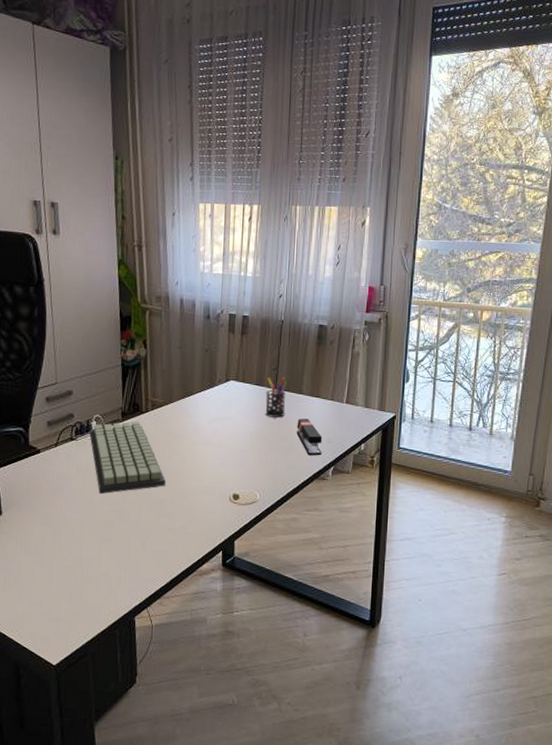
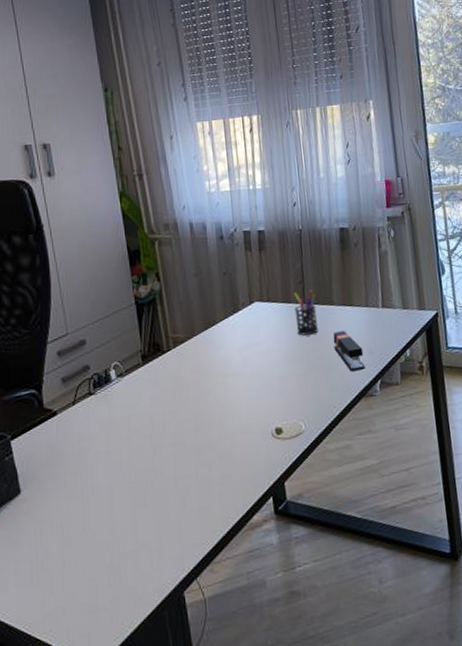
keyboard: present [89,421,166,494] -> none [109,362,200,452]

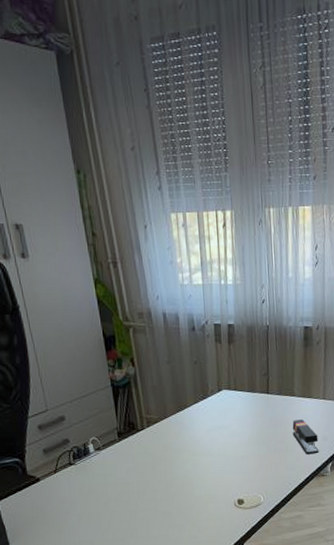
pen holder: present [293,289,319,336] -> none [258,381,280,422]

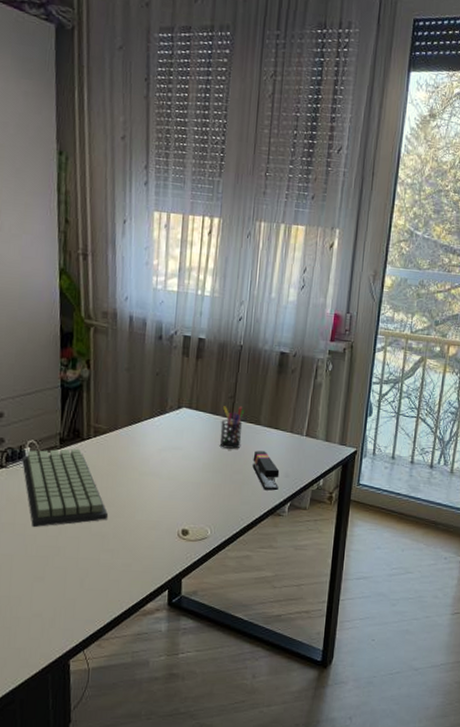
keyboard: none [87,439,171,515] -> present [22,448,109,528]
pen holder: none [258,381,280,422] -> present [219,406,245,449]

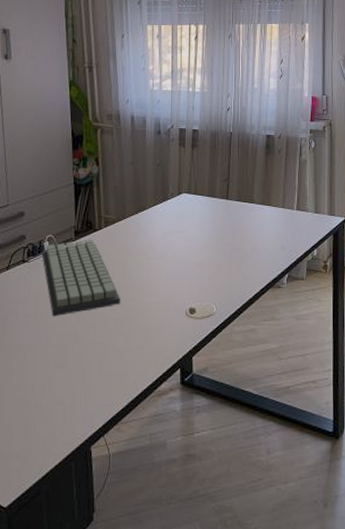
pen holder: present [219,406,245,449] -> none [218,187,239,228]
stapler: present [252,450,280,491] -> none [250,227,276,264]

